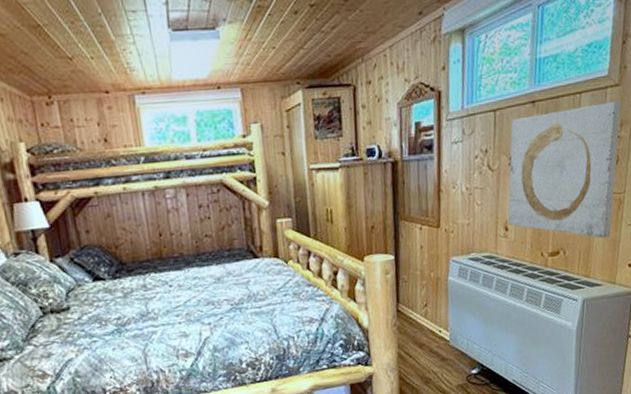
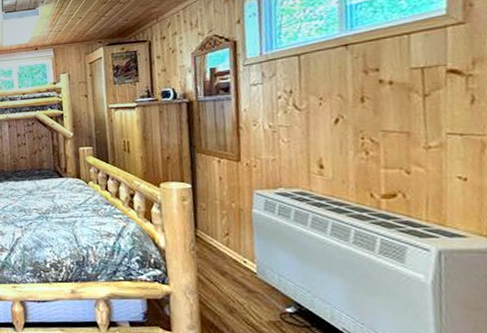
wall art: present [507,100,621,239] -> none [319,38,473,184]

